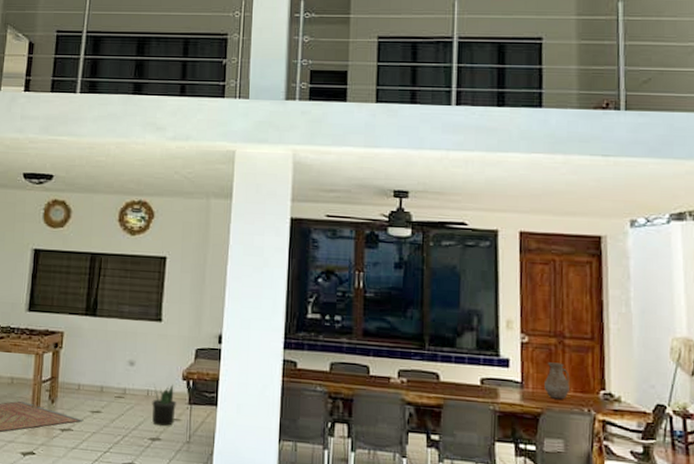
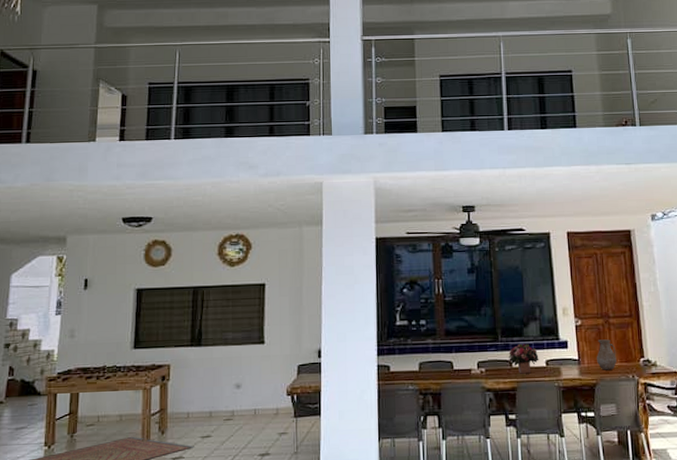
planter: present [152,384,176,426] -> none [259,401,282,441]
bouquet: none [436,356,473,391] -> present [509,344,539,374]

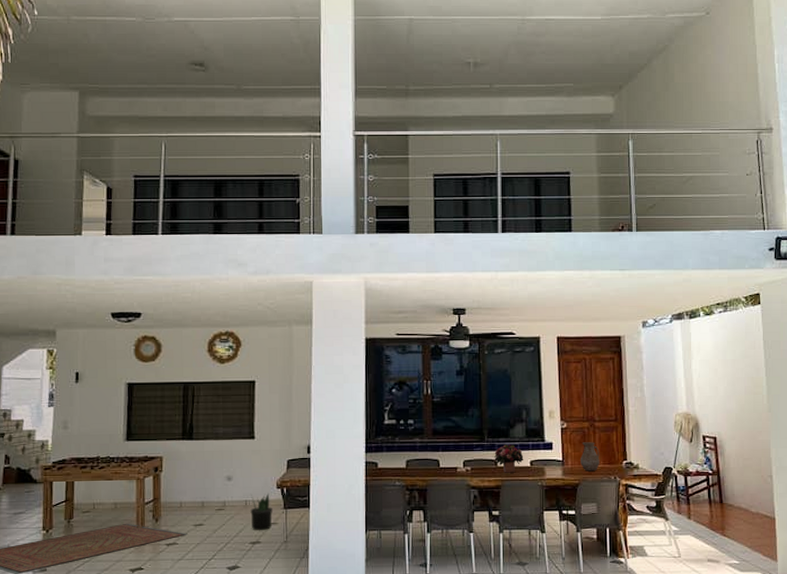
planter: none [259,401,282,441] -> present [250,493,273,530]

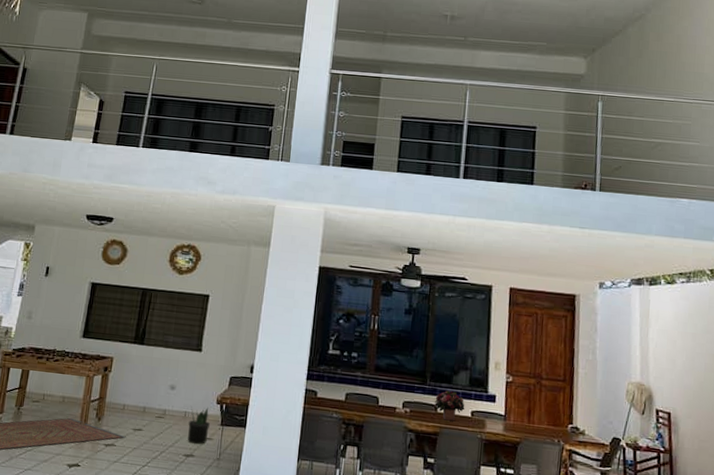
pitcher: present [580,442,600,471] -> none [523,399,545,431]

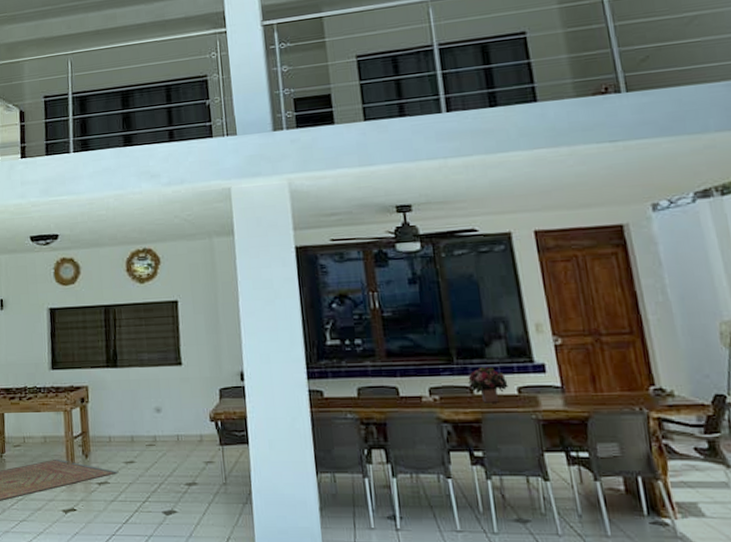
planter: present [188,407,210,444] -> none [183,427,208,469]

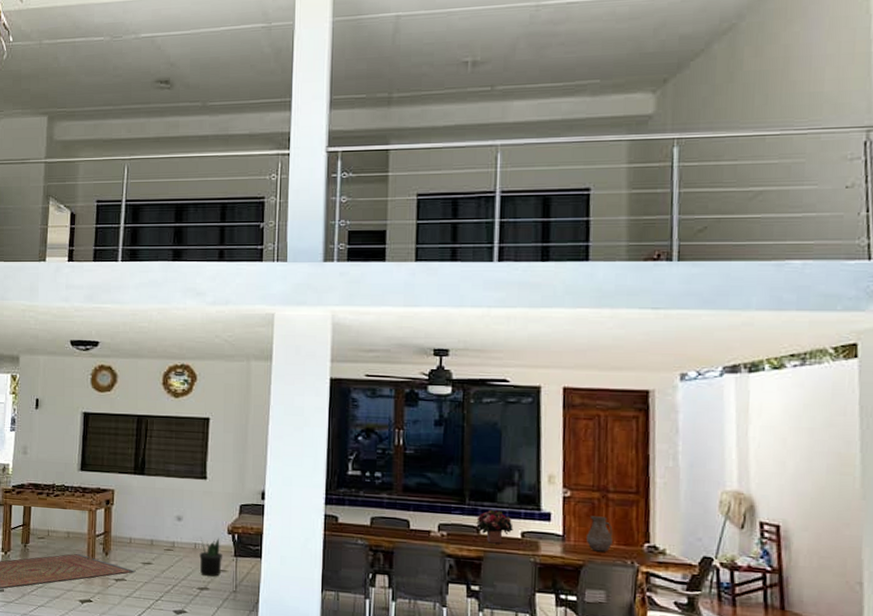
planter: none [183,427,208,469] -> present [199,538,222,577]
pitcher: none [586,362,616,401] -> present [587,516,613,552]

